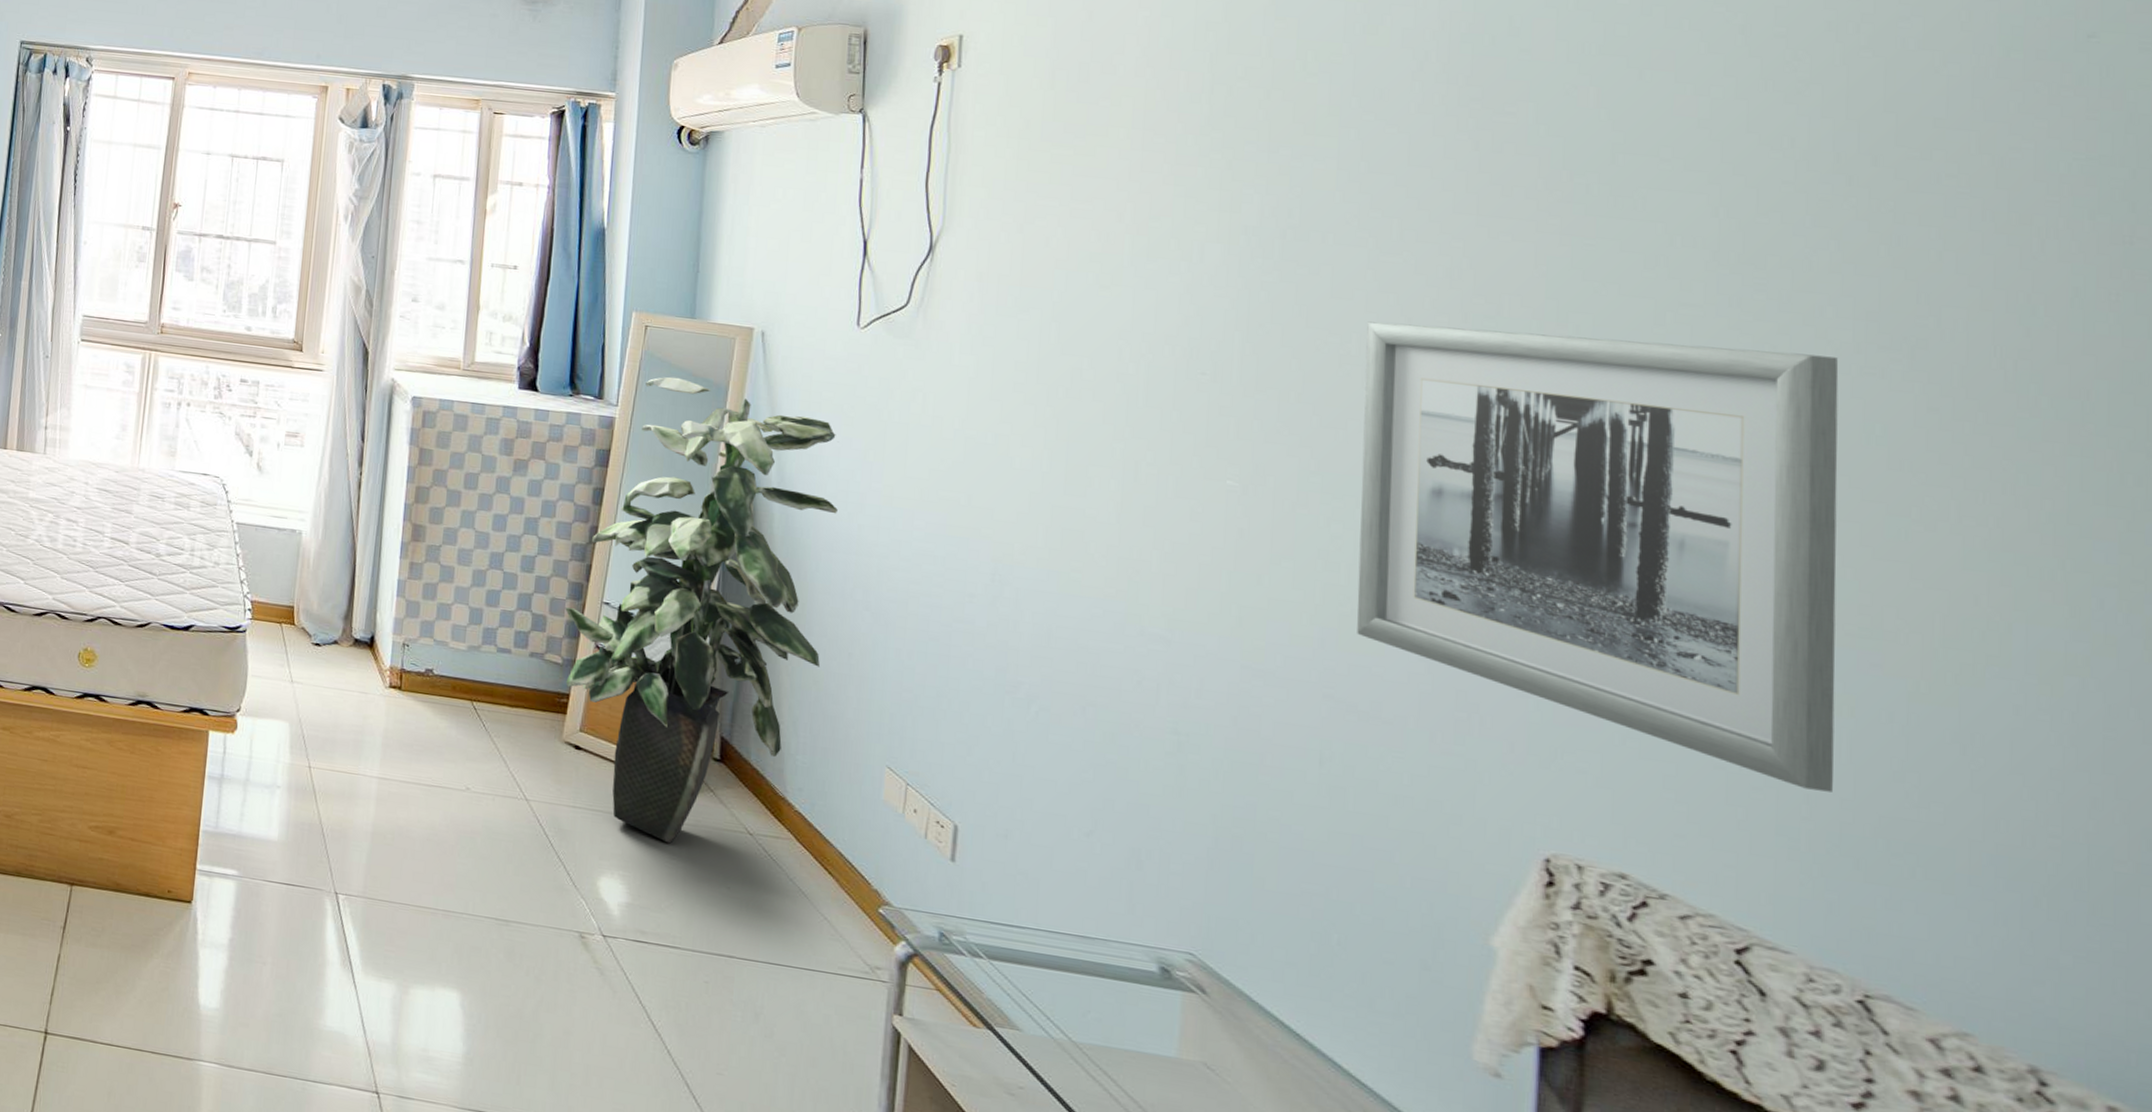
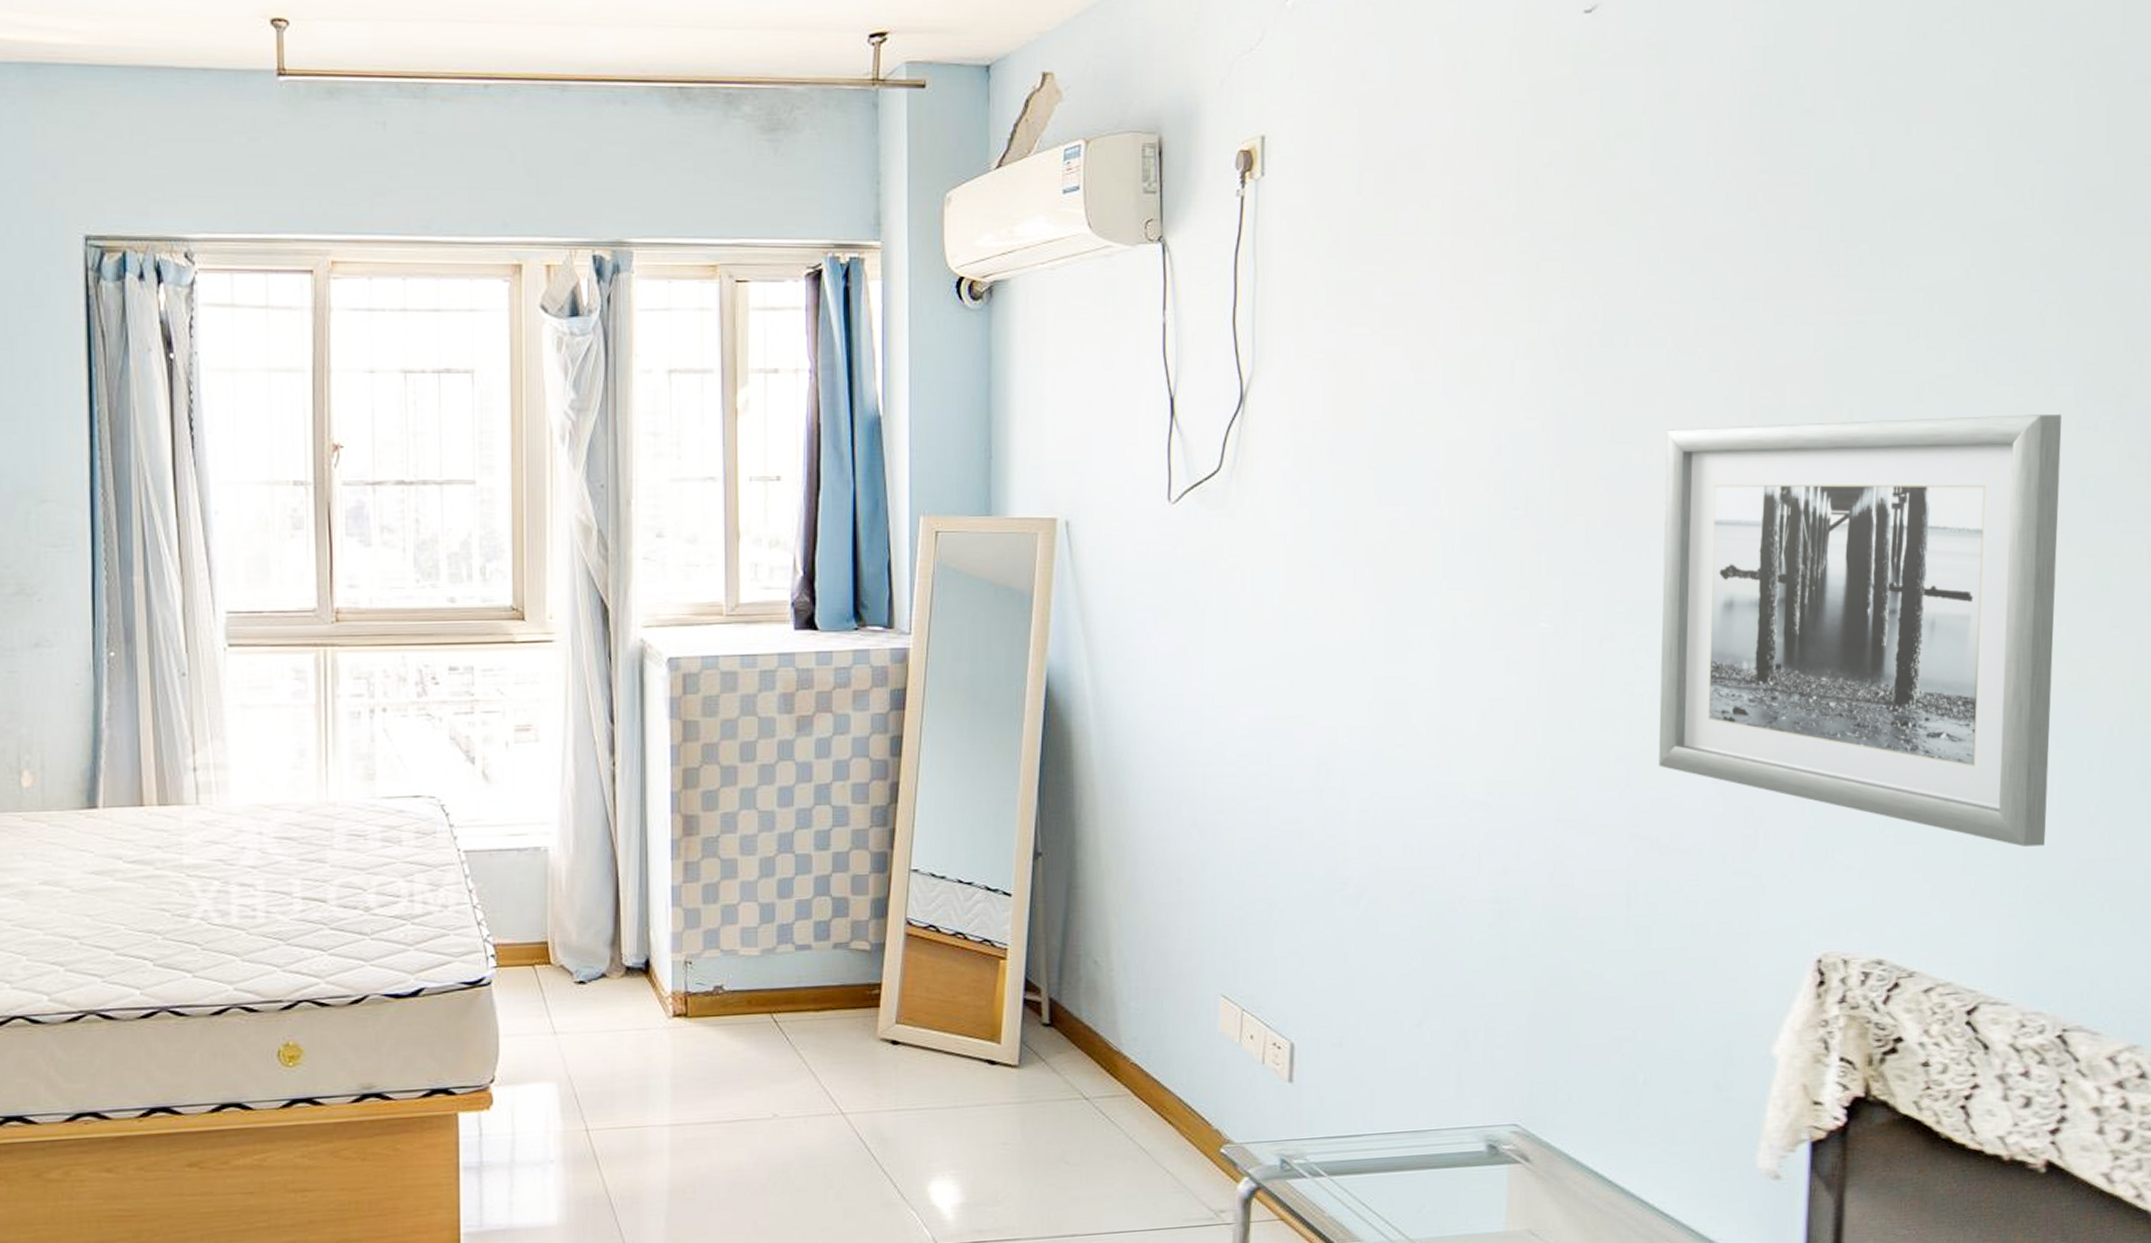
indoor plant: present [565,376,838,844] -> none [869,589,1158,1128]

